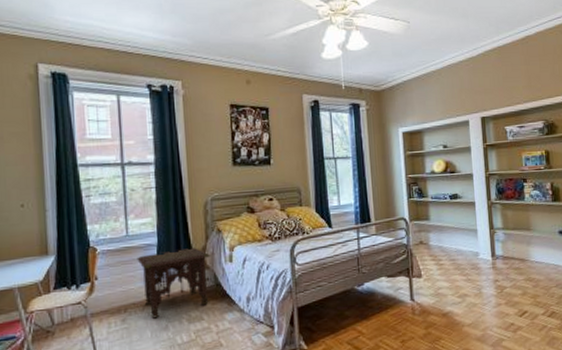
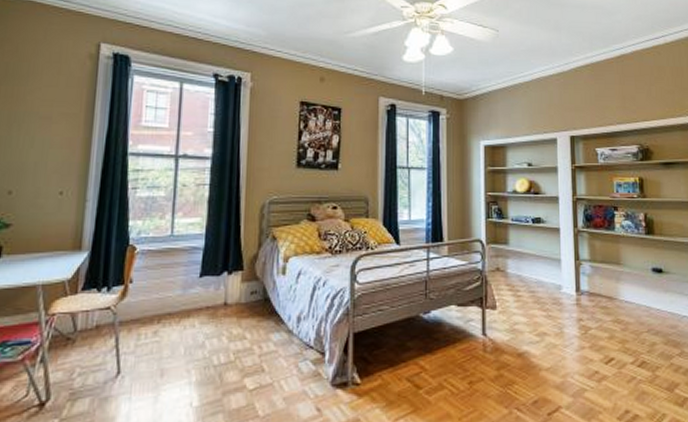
side table: present [137,248,212,319] -> none [179,255,263,333]

